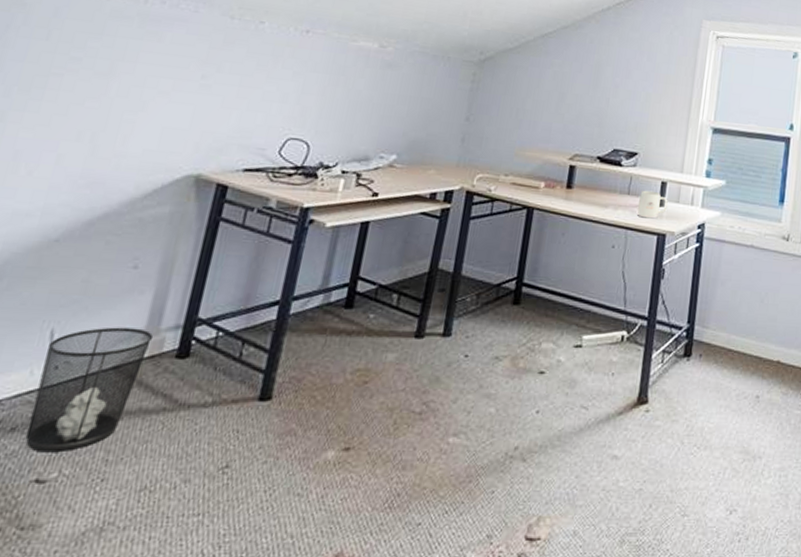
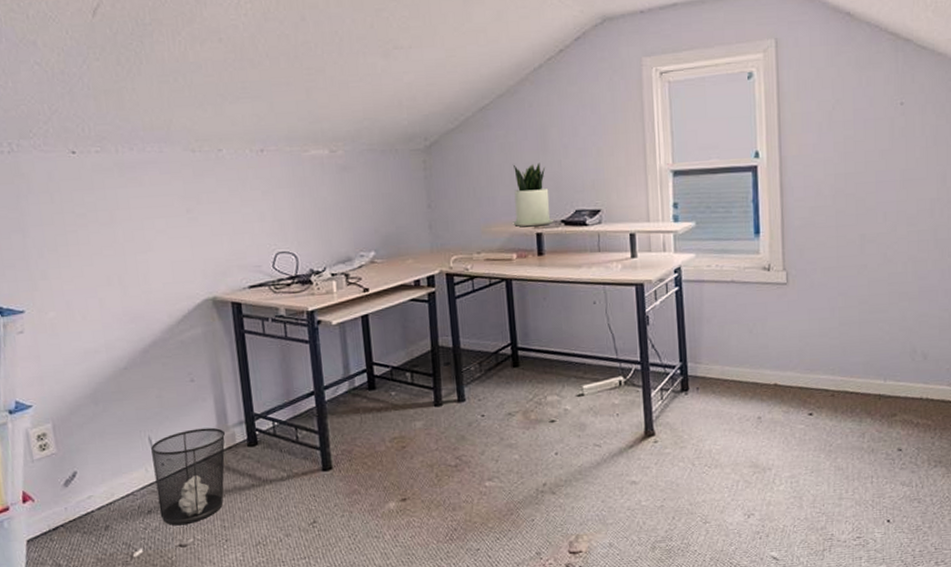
planter: none [548,93,593,159] -> present [513,162,554,227]
mug: present [637,190,669,219] -> none [611,244,641,272]

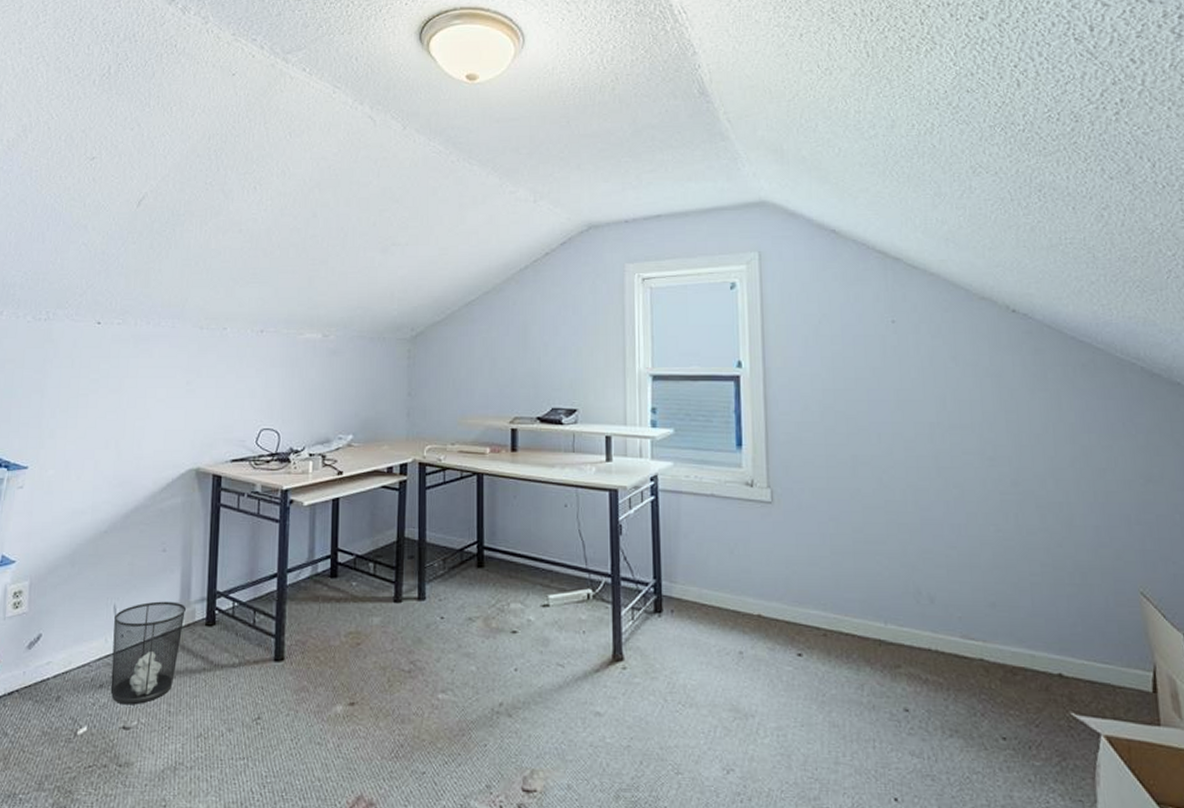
planter: present [513,162,554,227] -> none [489,358,529,422]

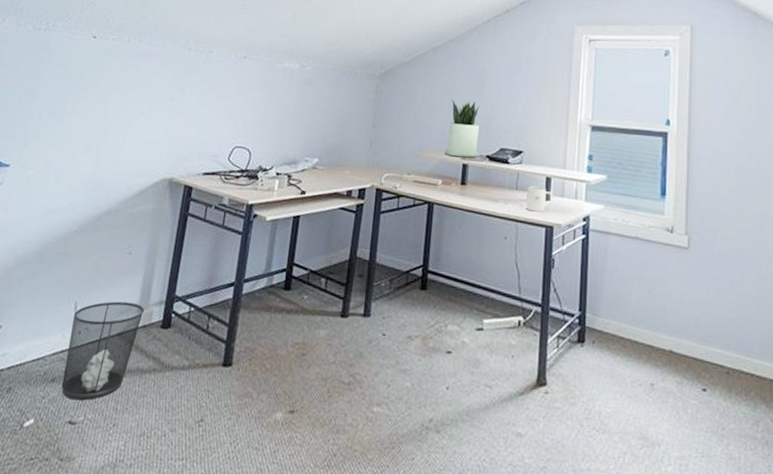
planter: none [489,358,529,422] -> present [443,99,480,158]
mug: none [585,446,616,475] -> present [526,185,554,212]

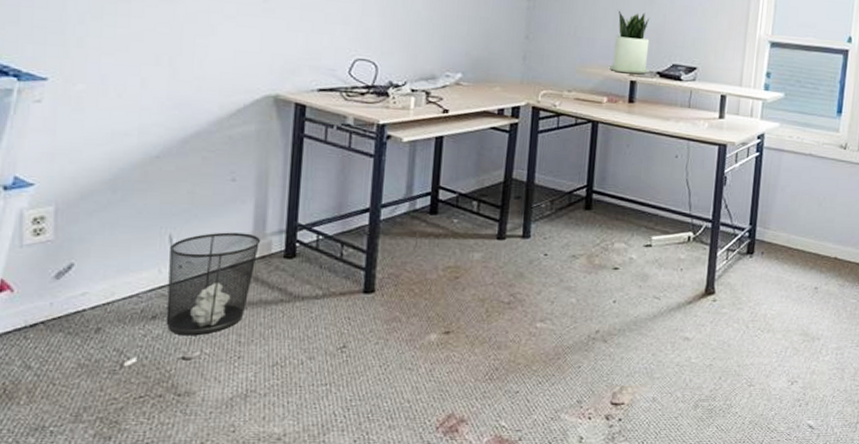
mug: present [526,185,554,212] -> none [699,103,729,130]

